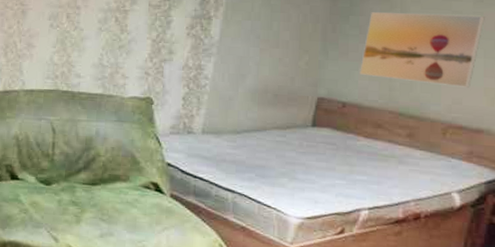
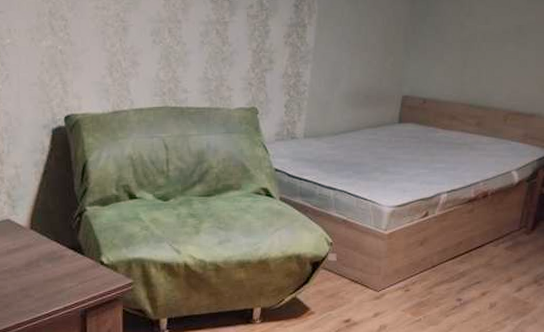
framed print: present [360,11,485,88] -> none [436,11,536,77]

